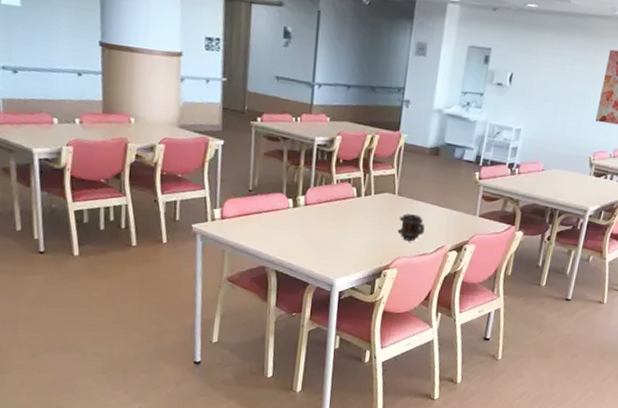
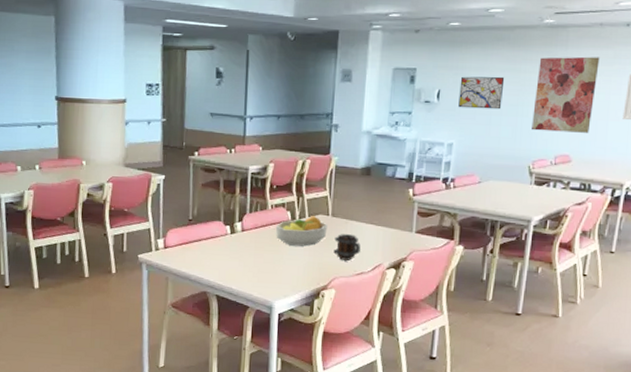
fruit bowl: none [340,192,393,225] -> present [275,215,328,247]
wall art: none [529,61,575,99] -> present [458,76,505,110]

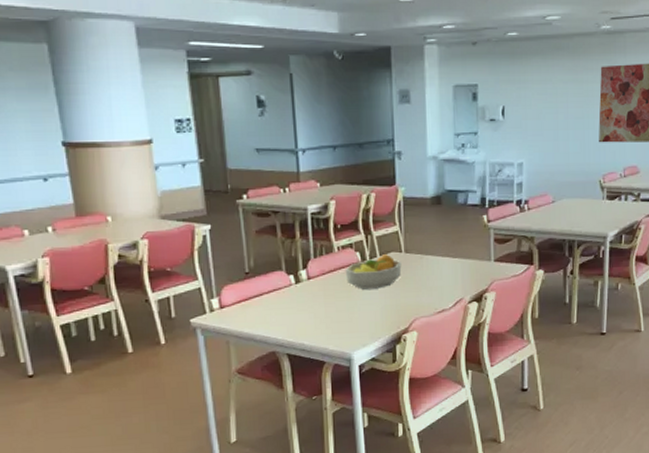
mug: present [333,234,361,262] -> none [410,270,439,300]
wall art: present [458,76,505,110] -> none [524,88,568,124]

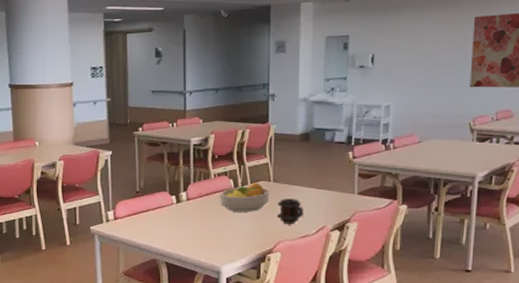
mug: none [410,270,439,300] -> present [277,199,303,225]

